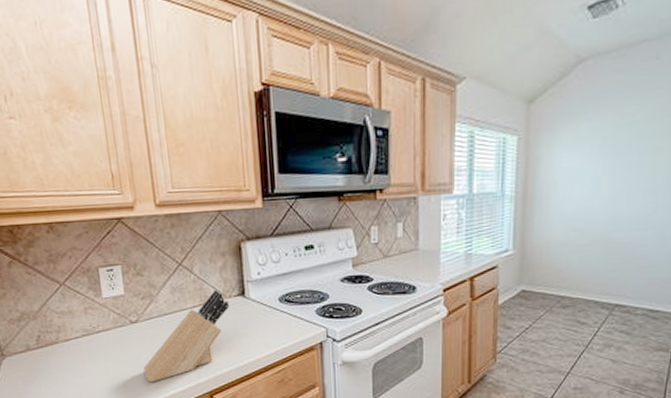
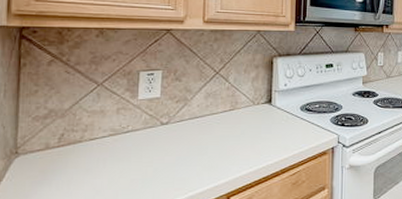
knife block: present [143,289,230,383] -> none [165,97,257,184]

